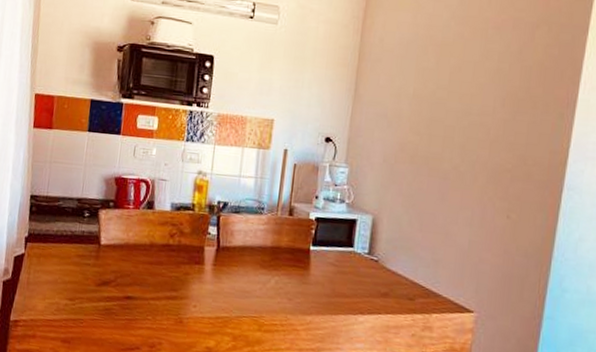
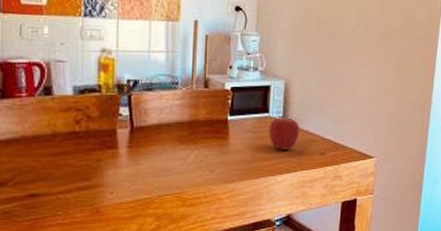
apple: none [351,253,386,290] -> present [268,117,300,150]

